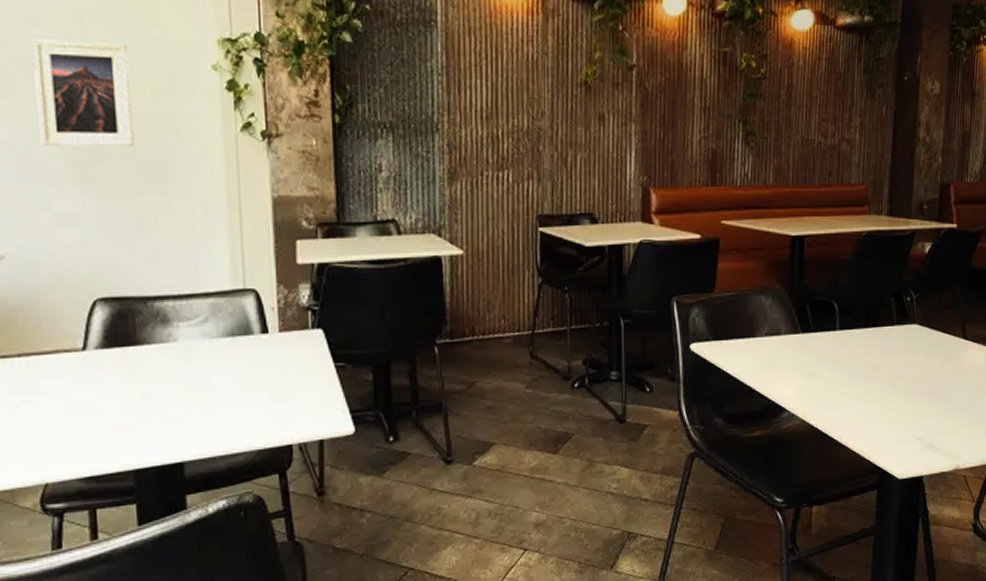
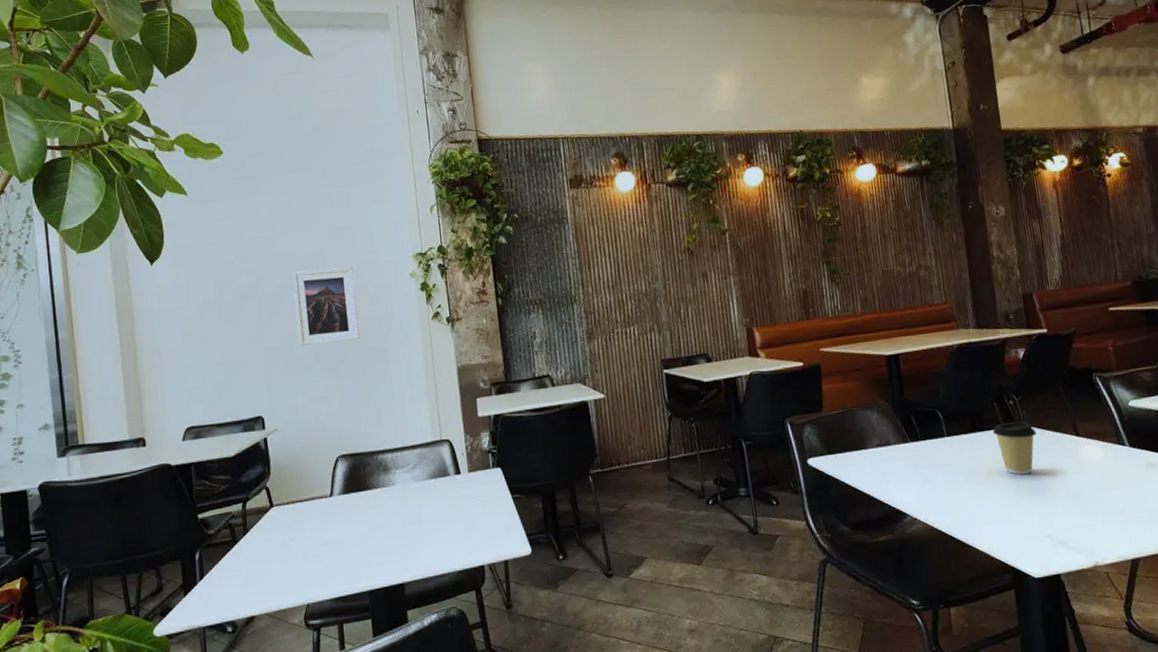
coffee cup: none [884,320,927,375] -> present [992,421,1037,475]

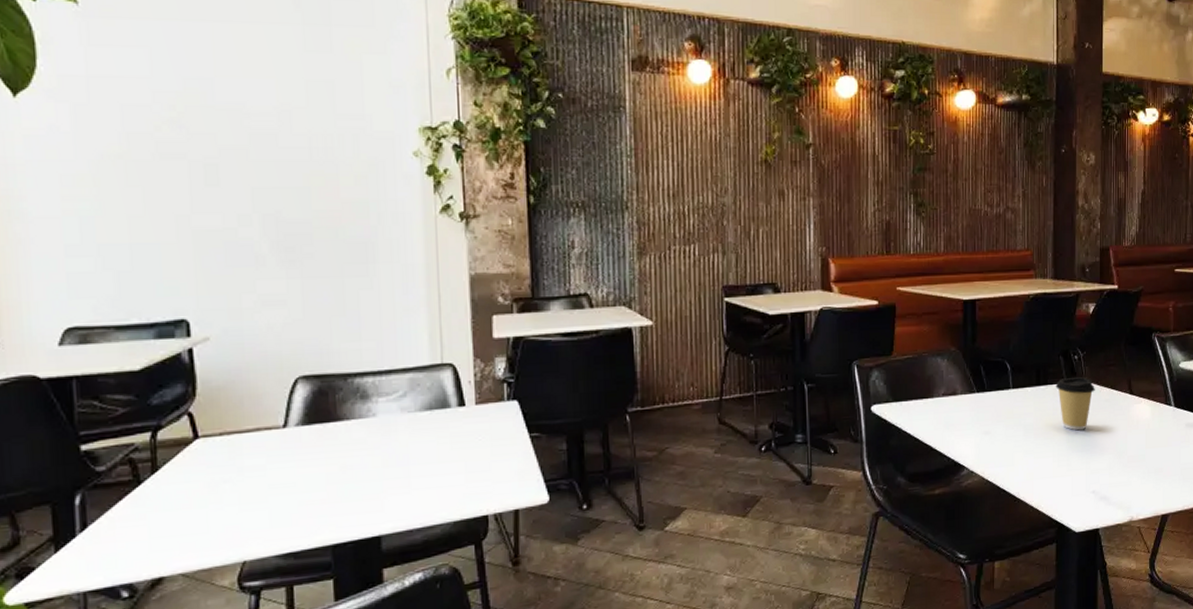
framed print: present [292,267,360,346] -> none [242,131,338,230]

